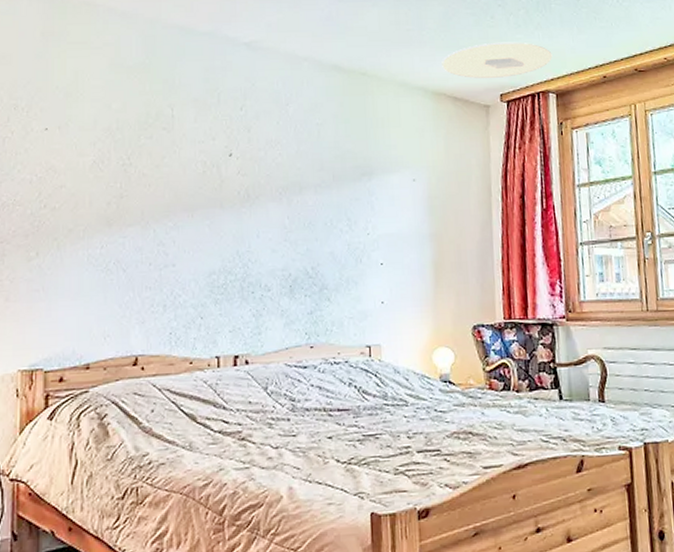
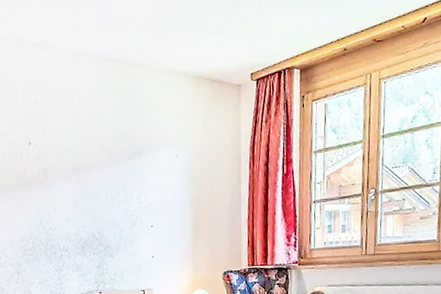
ceiling light: present [442,42,553,78] -> none [200,21,299,61]

